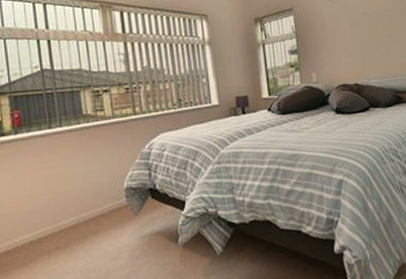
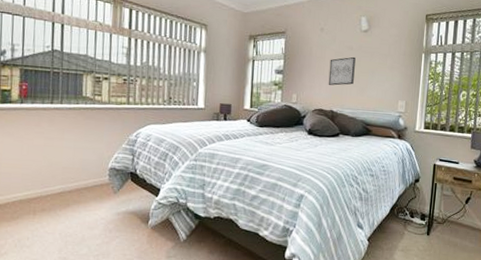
wall art: none [345,22,375,57] -> present [328,56,356,86]

